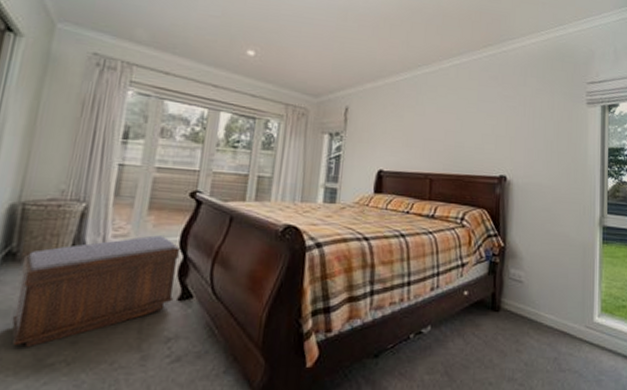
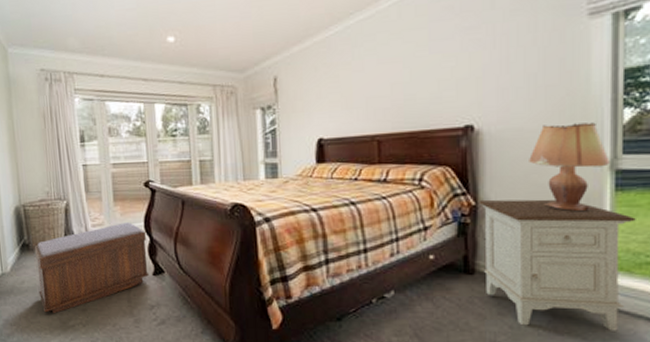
nightstand: none [506,243,616,368] -> present [479,199,636,331]
lamp: none [545,183,599,258] -> present [529,122,610,211]

